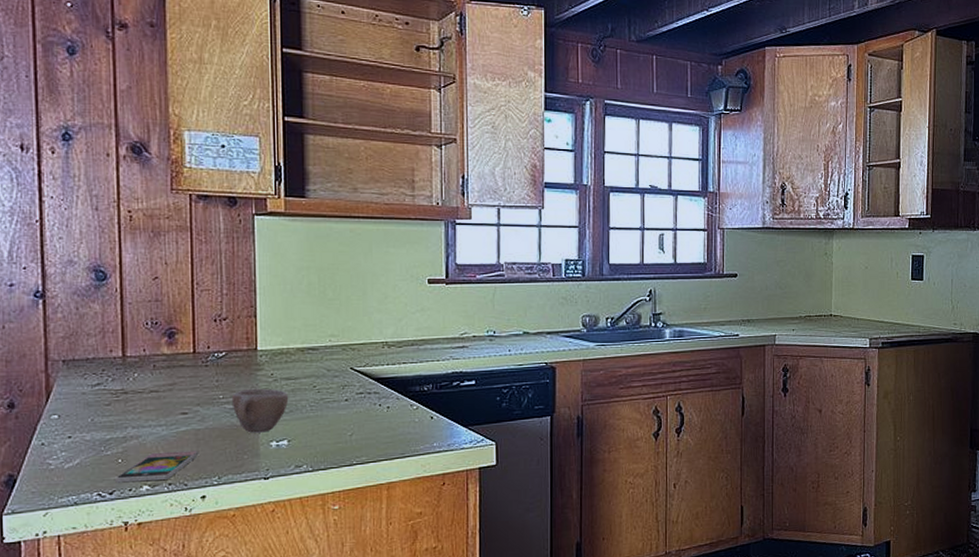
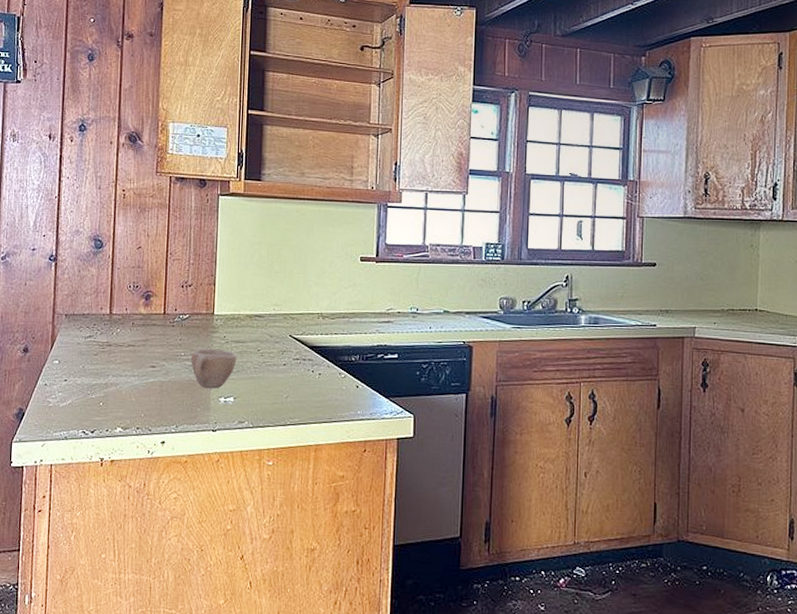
smartphone: present [115,450,199,483] -> none [96,399,163,424]

